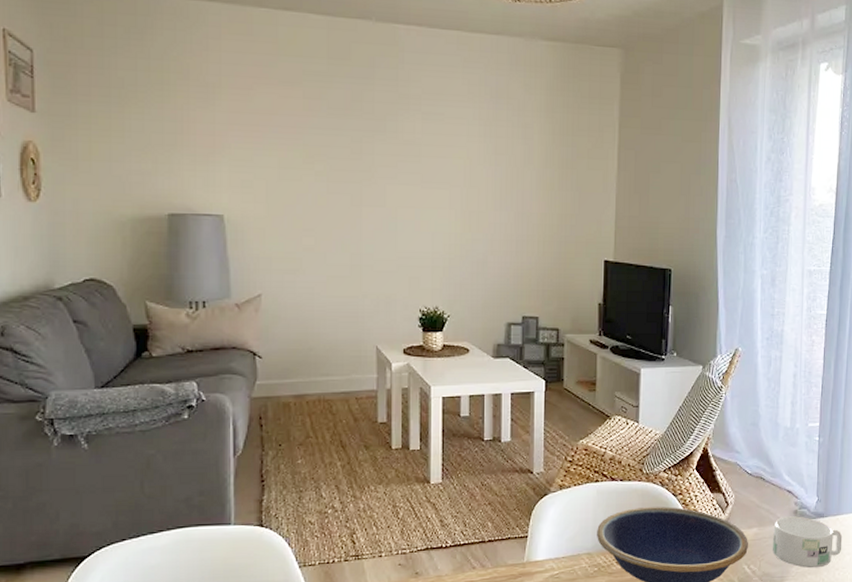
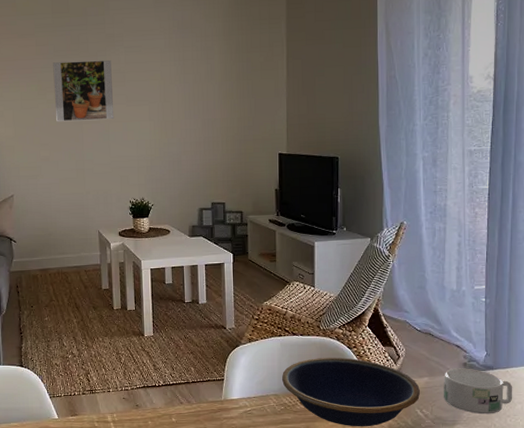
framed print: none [325,123,405,204] -> present [53,60,115,122]

